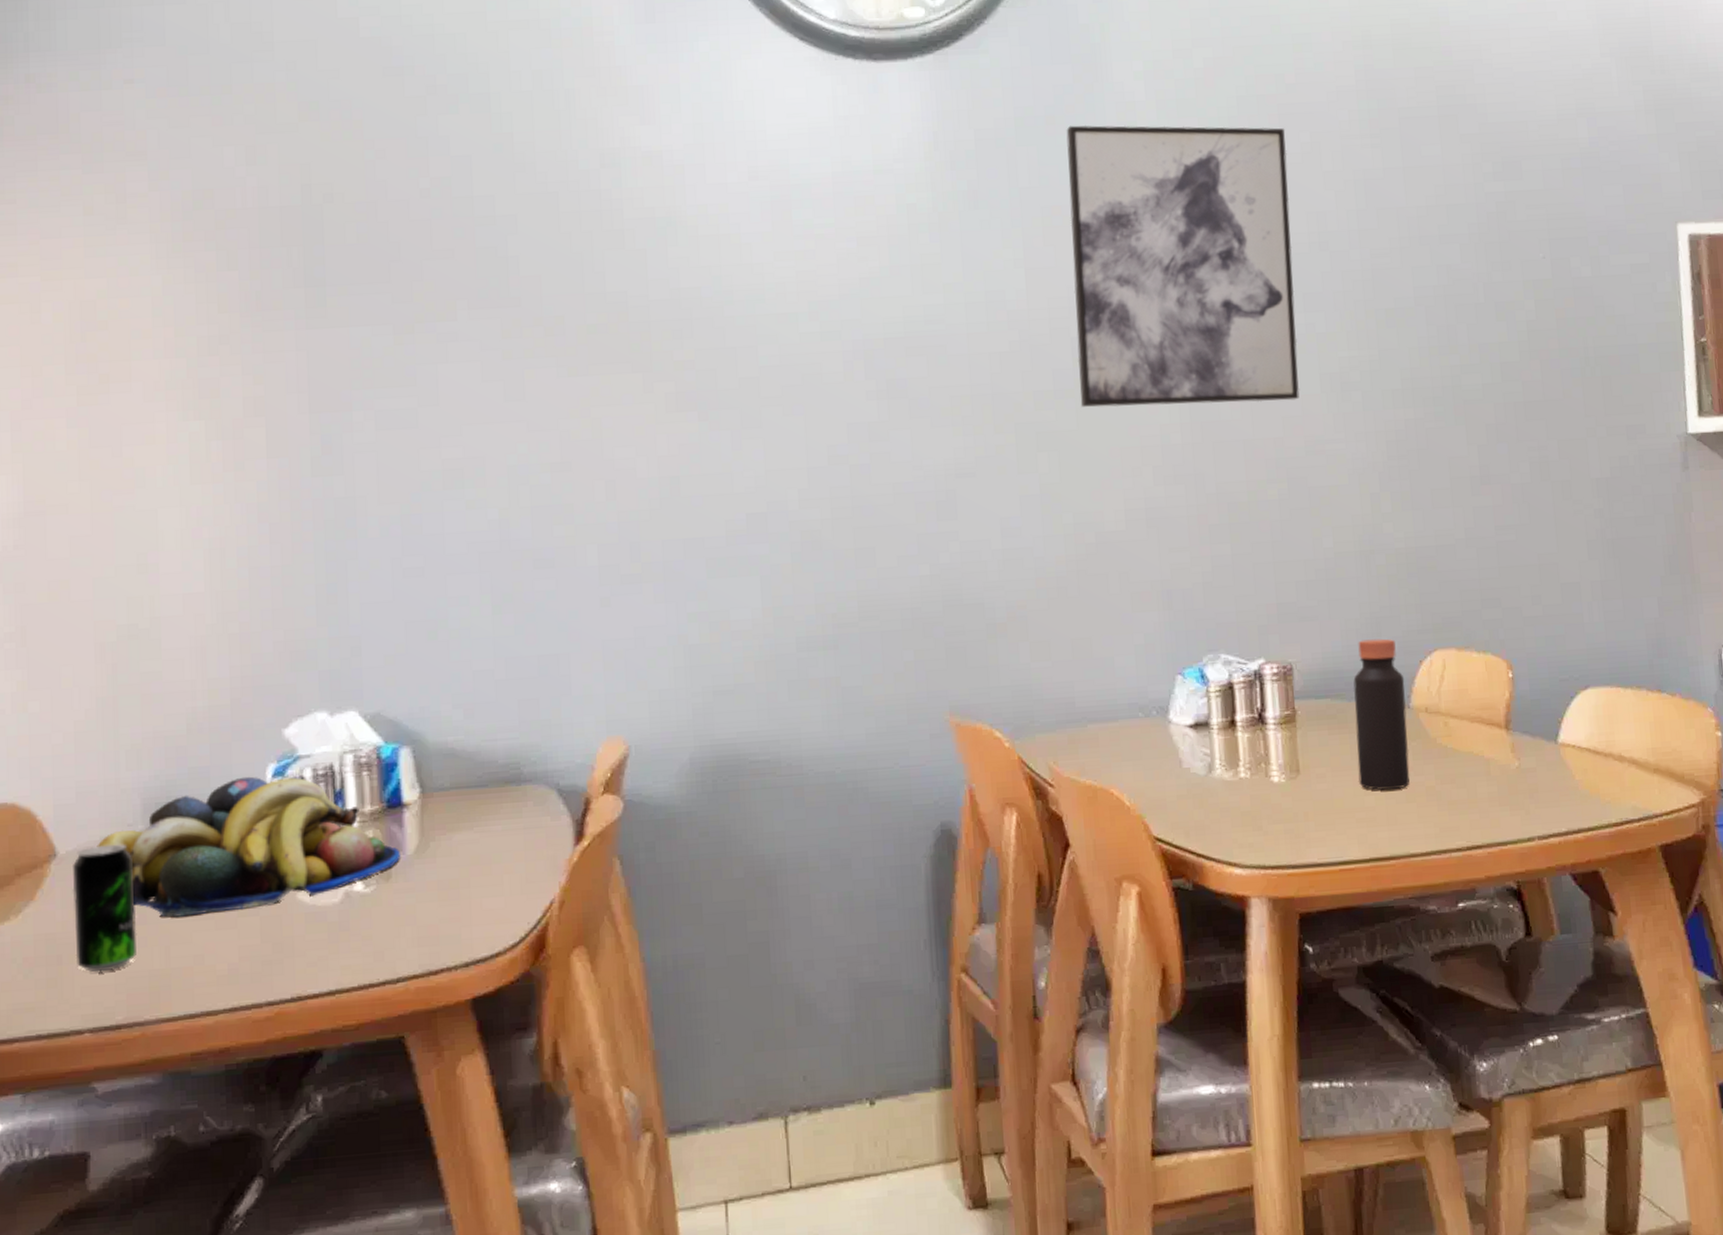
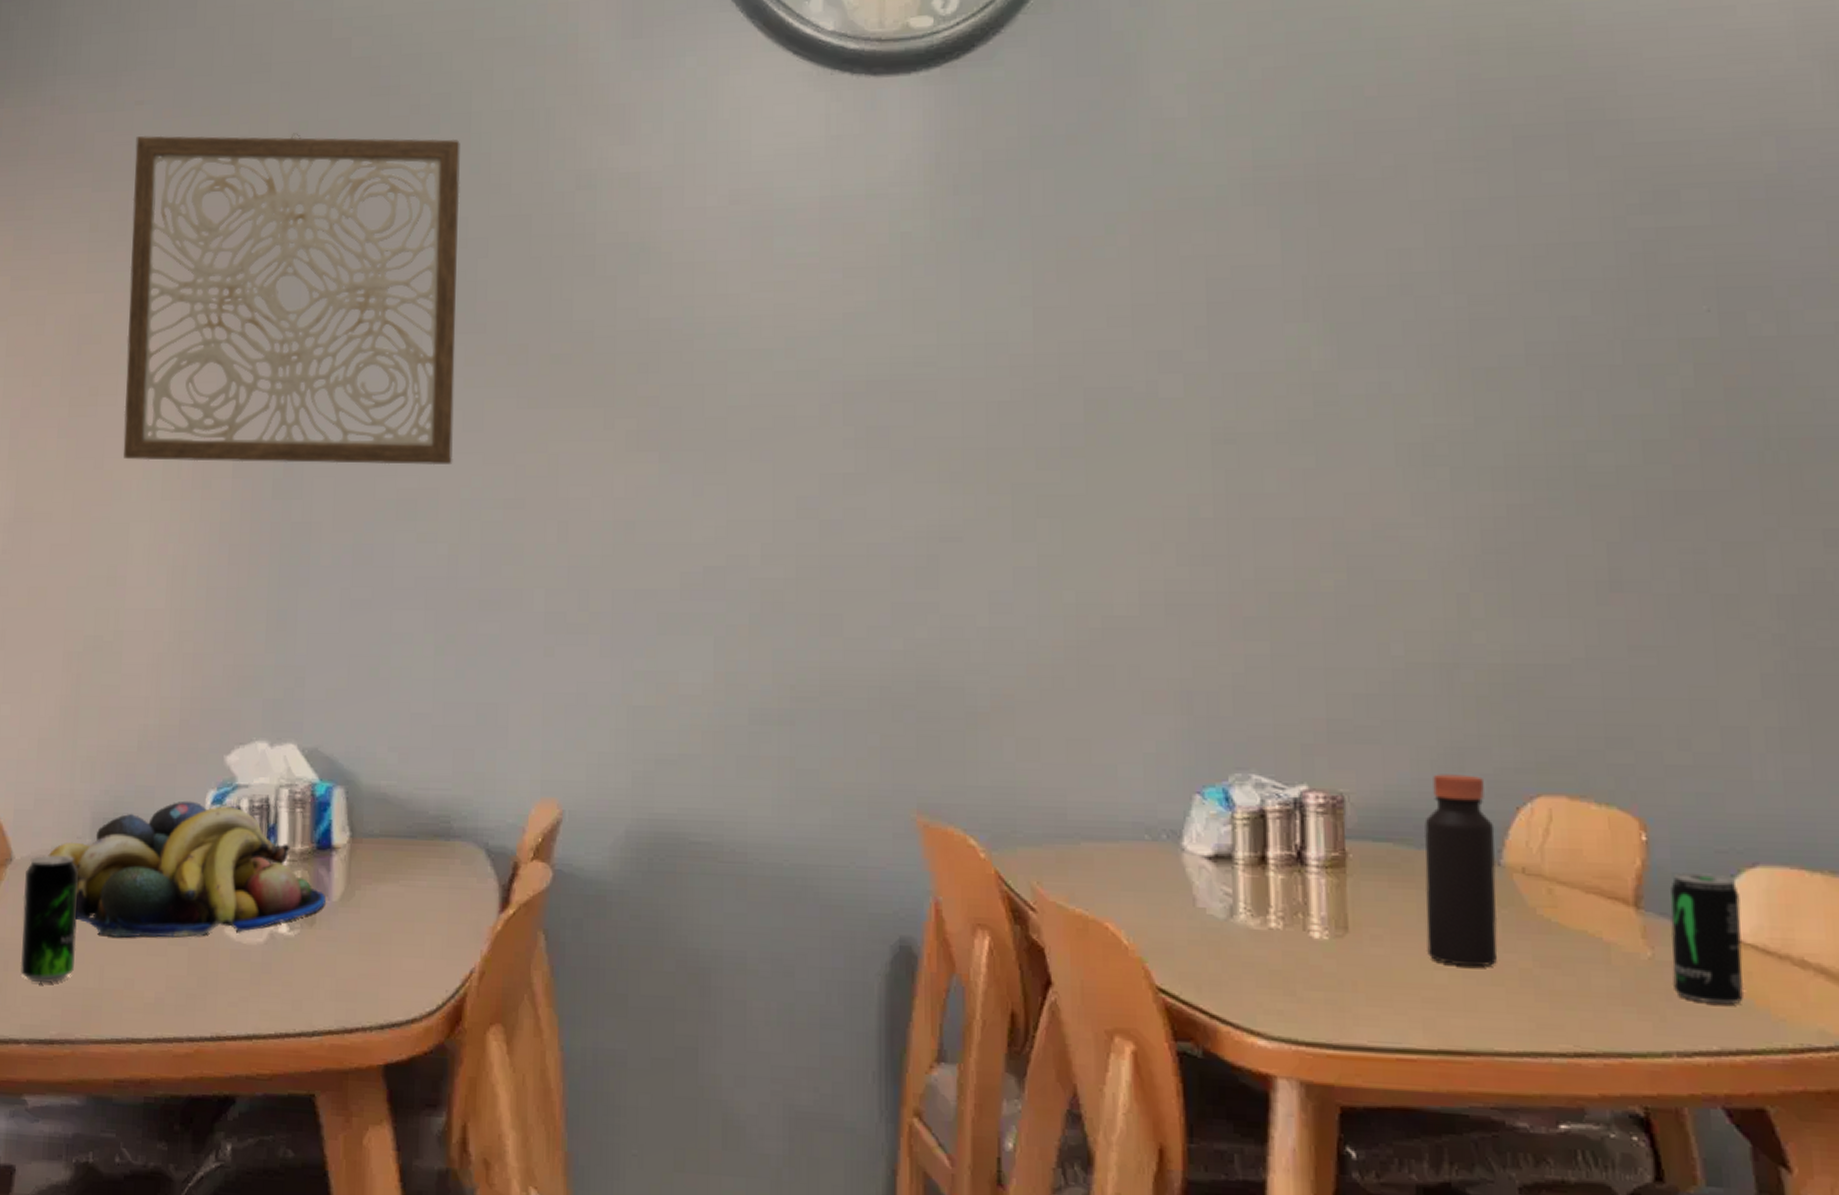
wall art: none [128,113,497,446] -> present [123,133,460,466]
wall art: present [1066,125,1300,408] -> none [1089,145,1368,474]
beverage can: none [1530,697,1582,797] -> present [1670,871,1745,1005]

